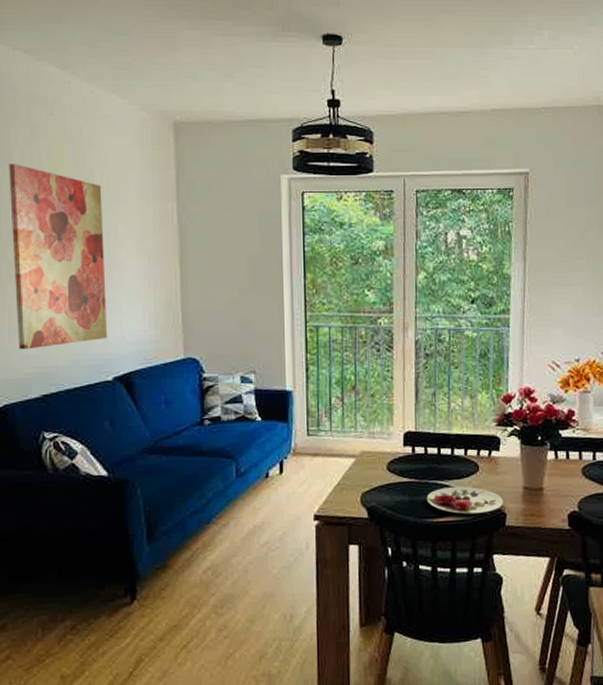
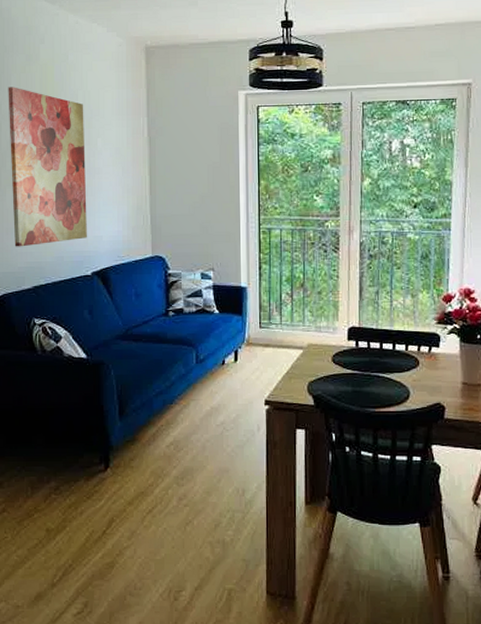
plate: present [426,486,504,515] -> none [368,379,443,406]

